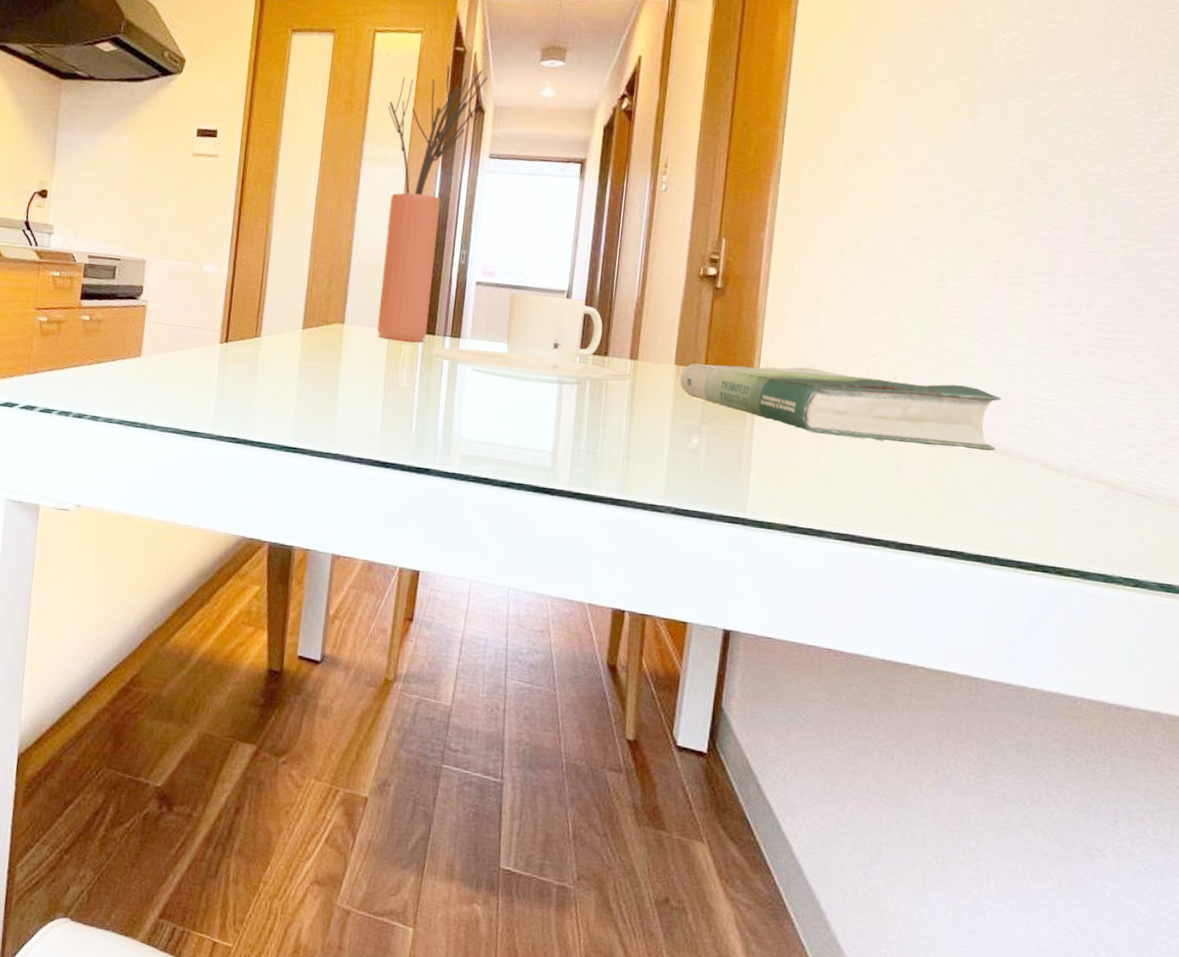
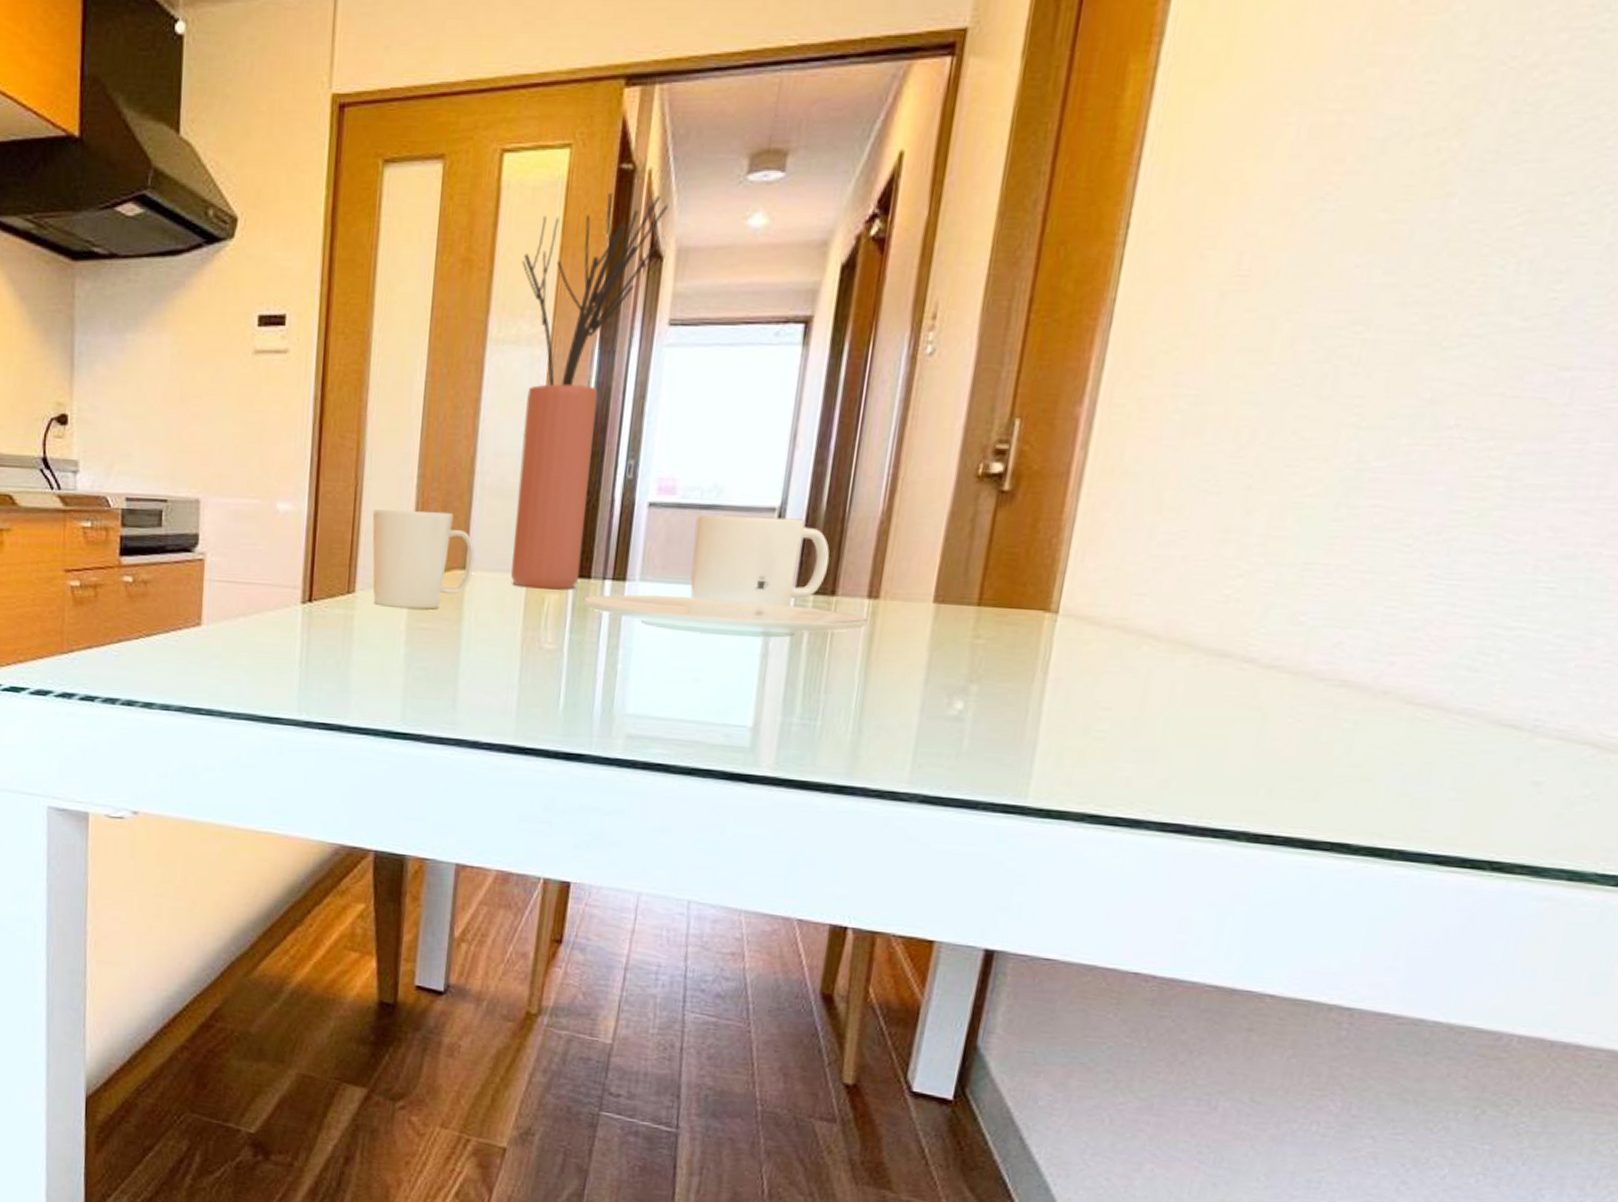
mug: none [274,275,352,353] -> present [372,509,476,610]
book: present [680,363,1002,451] -> none [940,597,1438,705]

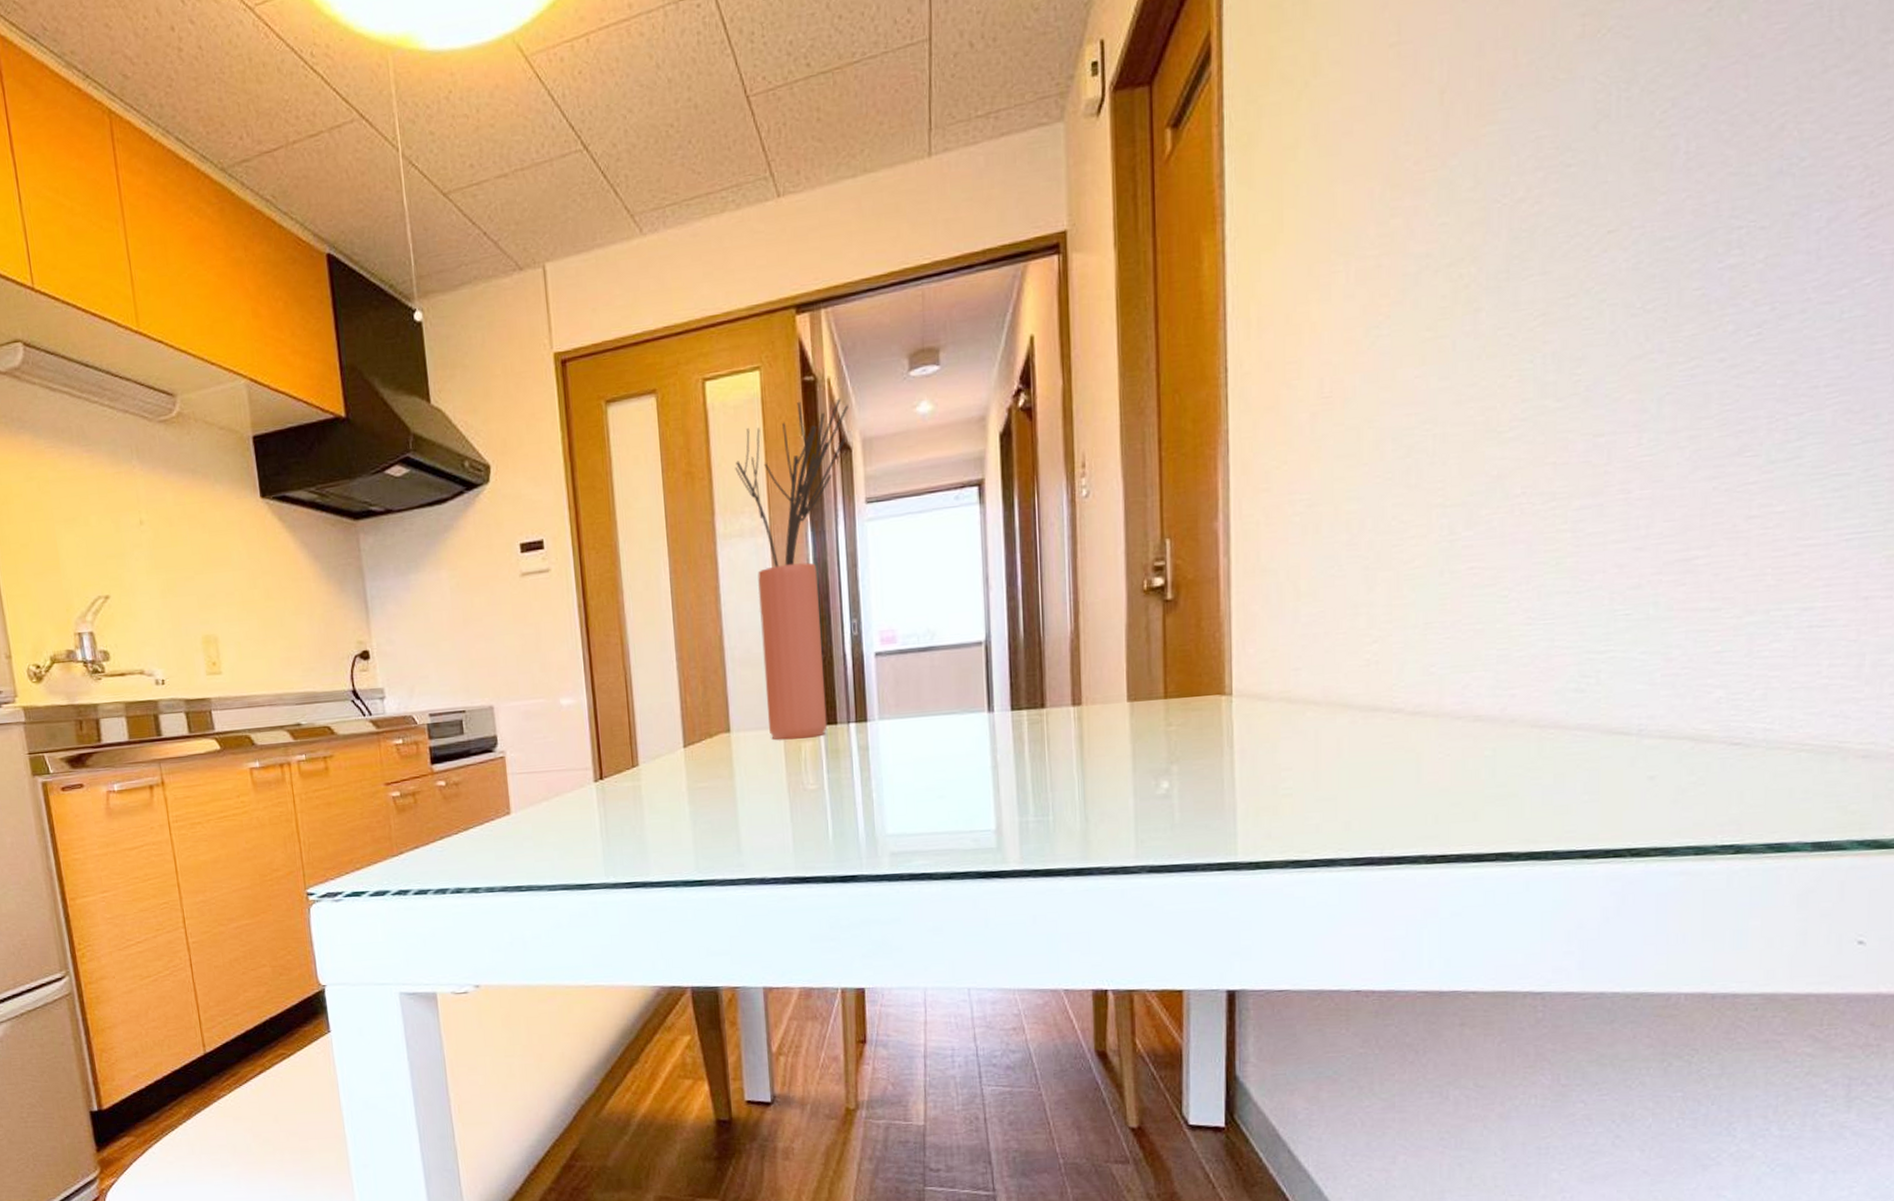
mug: present [372,509,476,610] -> none [643,685,737,775]
plate: present [583,594,869,638] -> none [834,720,1077,758]
mug: present [690,515,830,607] -> none [917,647,1035,729]

